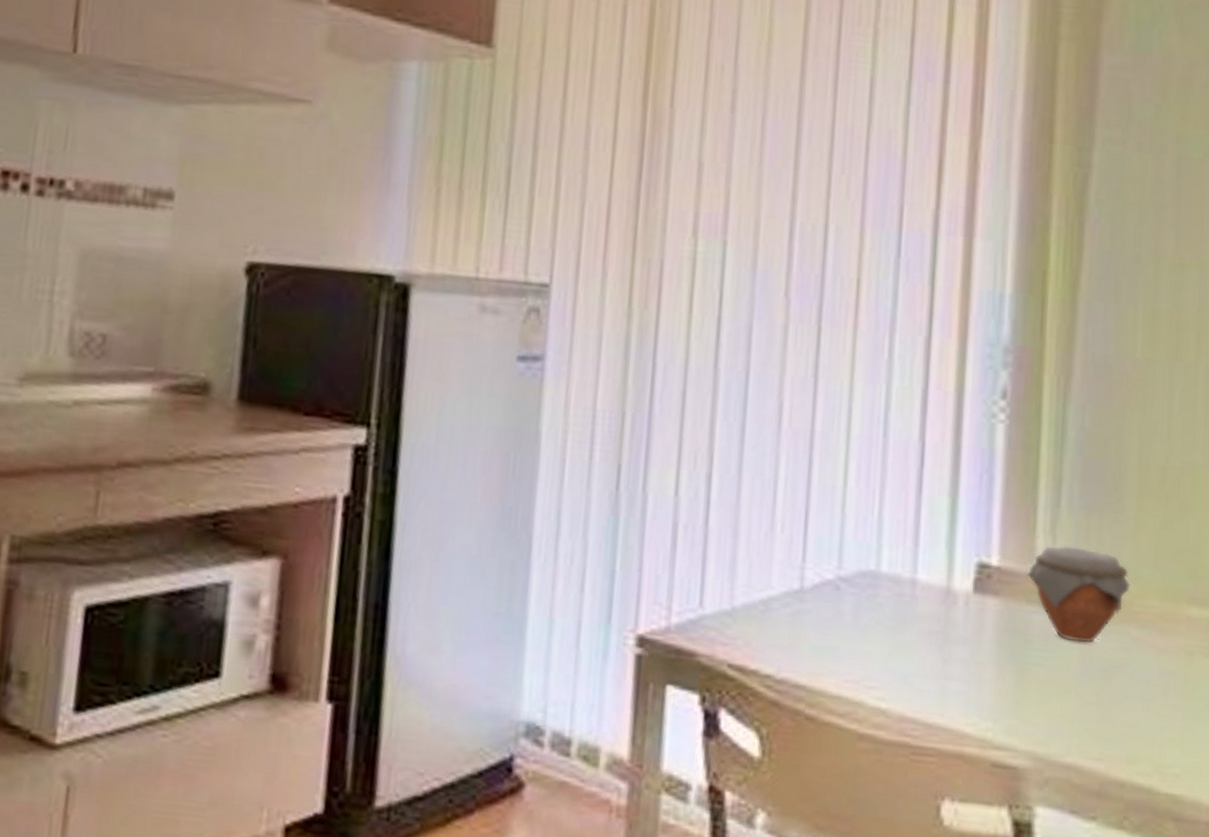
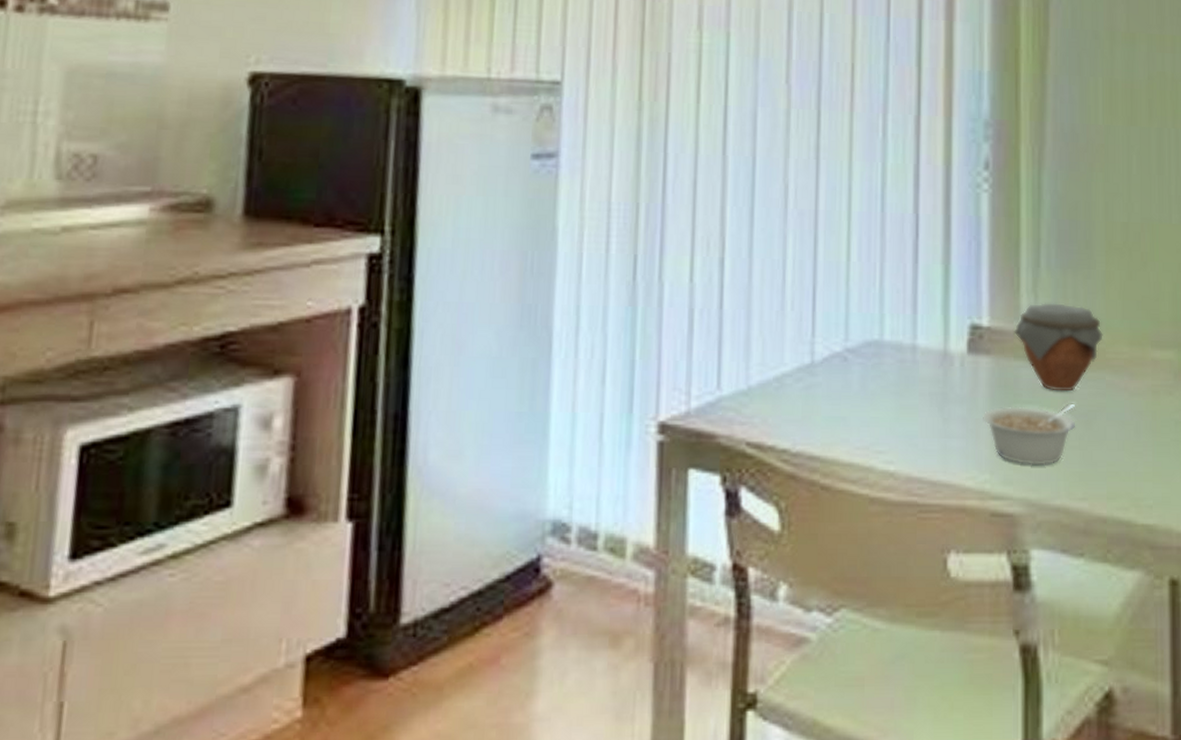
legume: none [987,652,1094,720] -> present [983,403,1075,466]

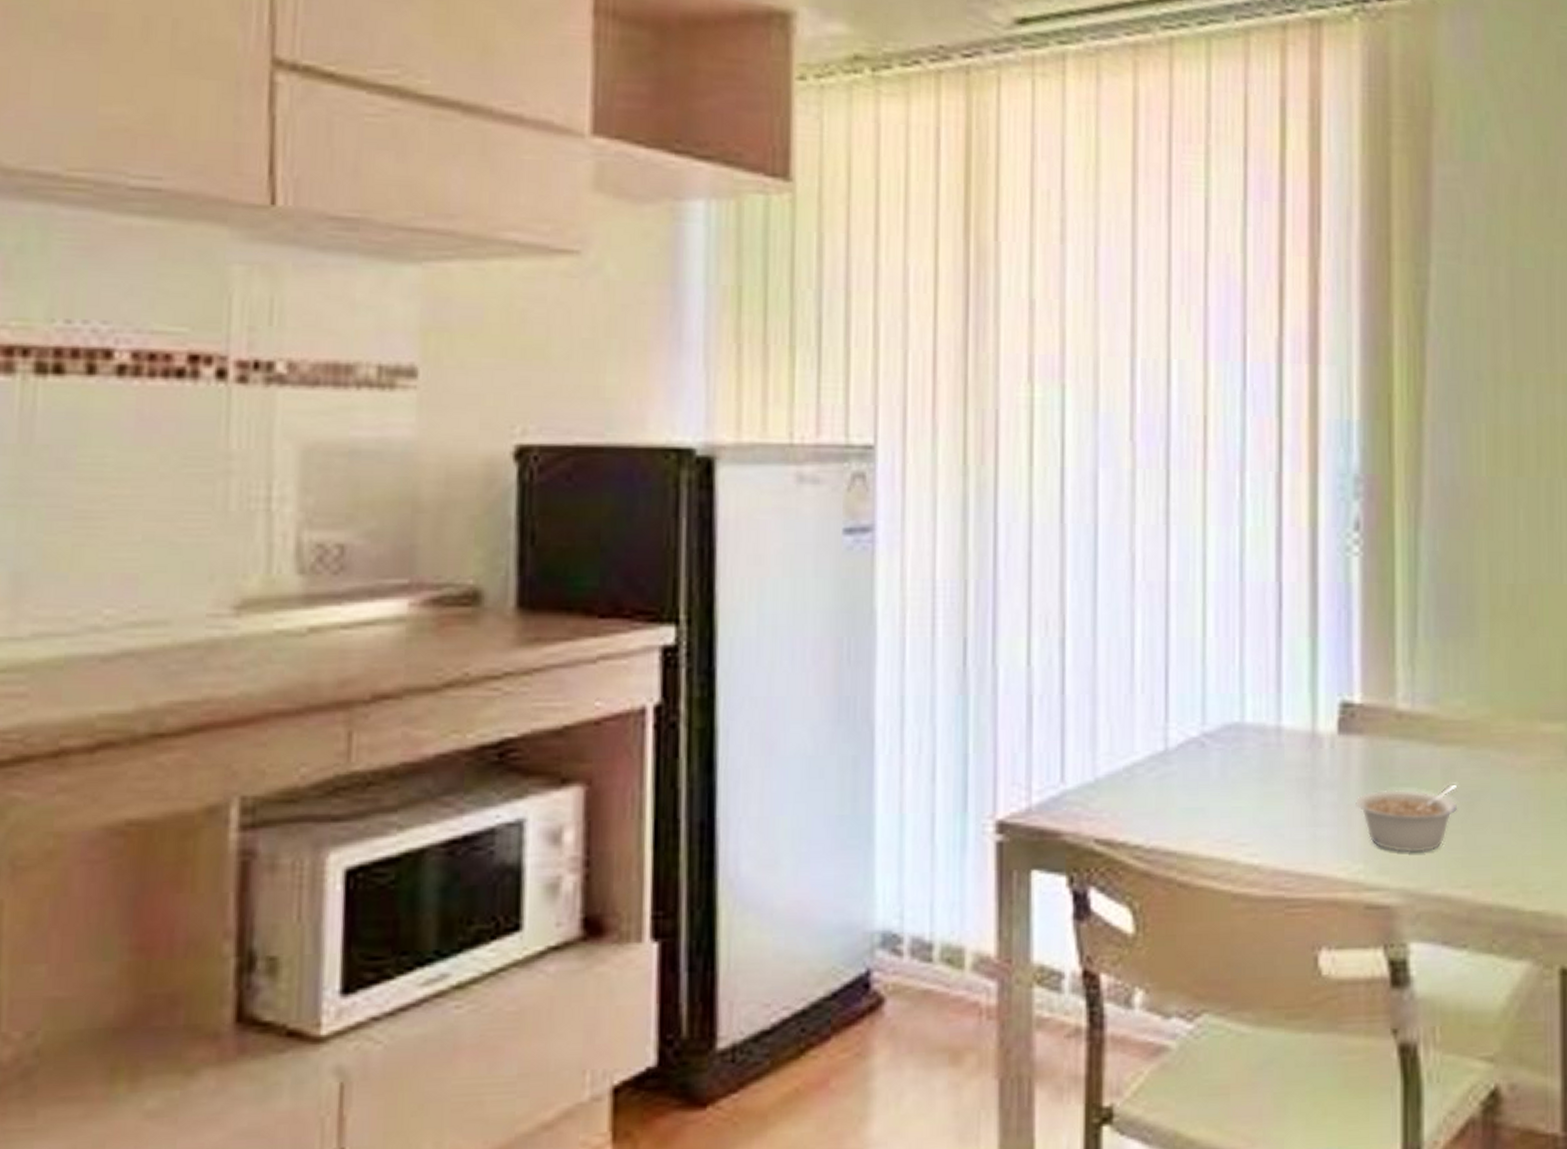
jar: present [1014,303,1103,392] -> none [1389,676,1488,772]

